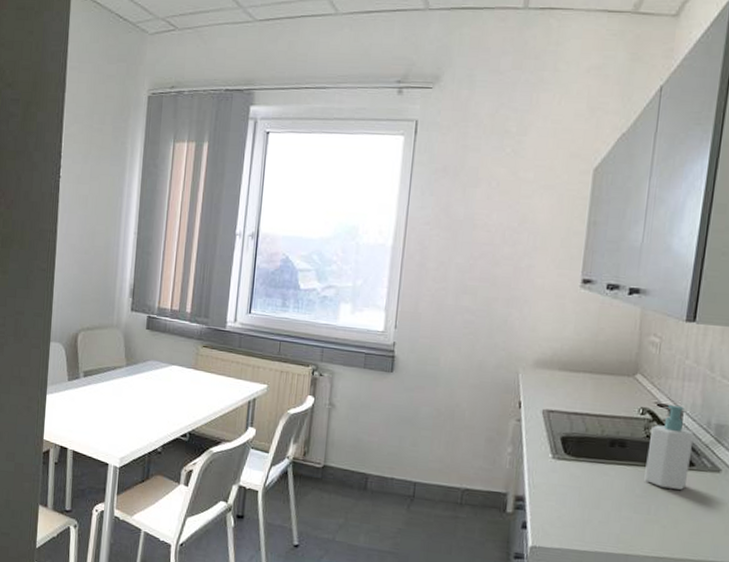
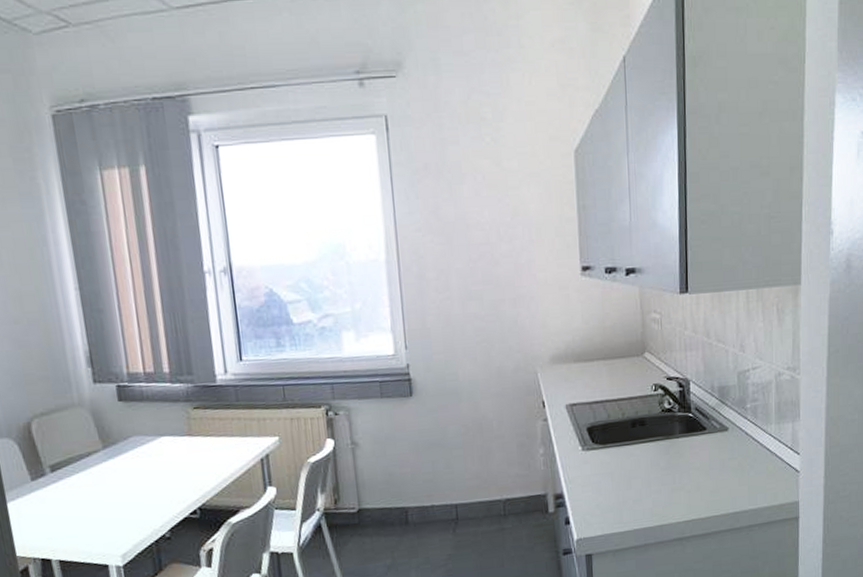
soap bottle: present [644,404,695,490] -> none [665,375,702,456]

